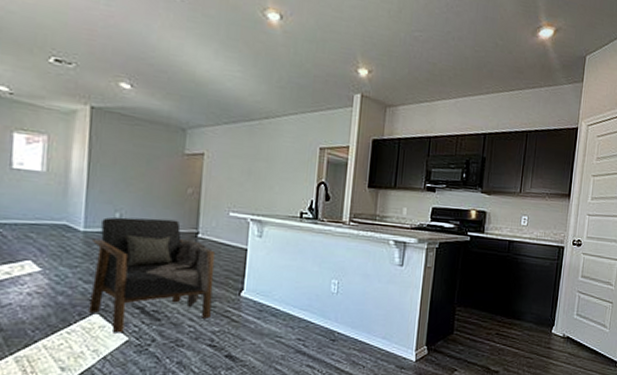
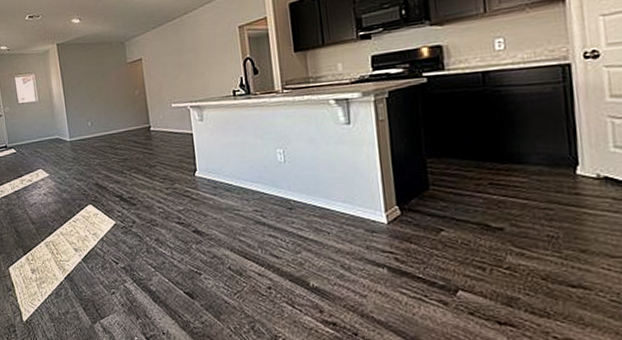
armchair: present [89,217,216,333] -> none [77,119,174,219]

